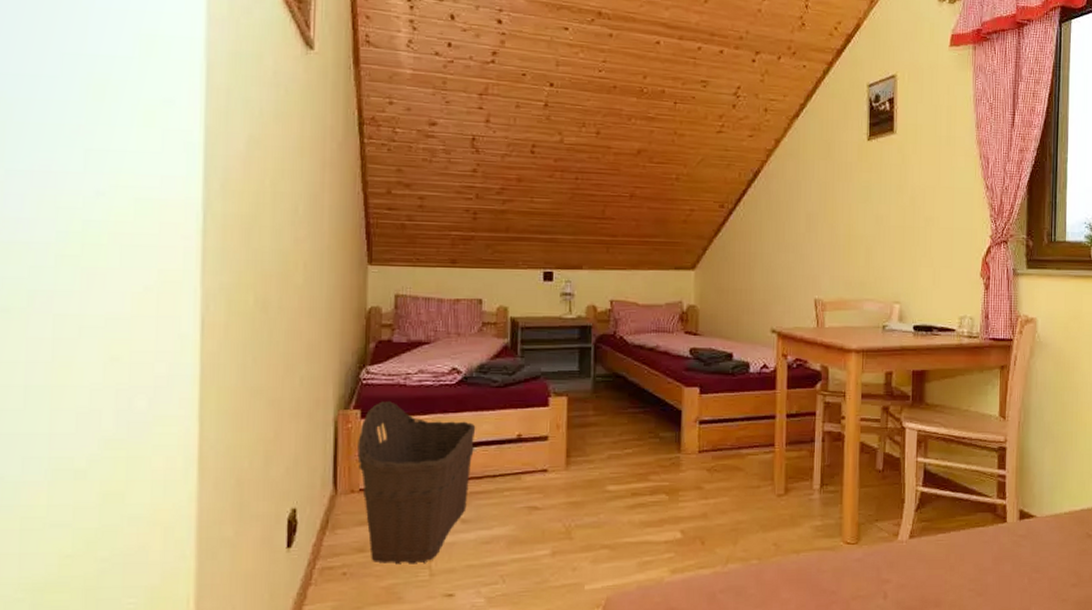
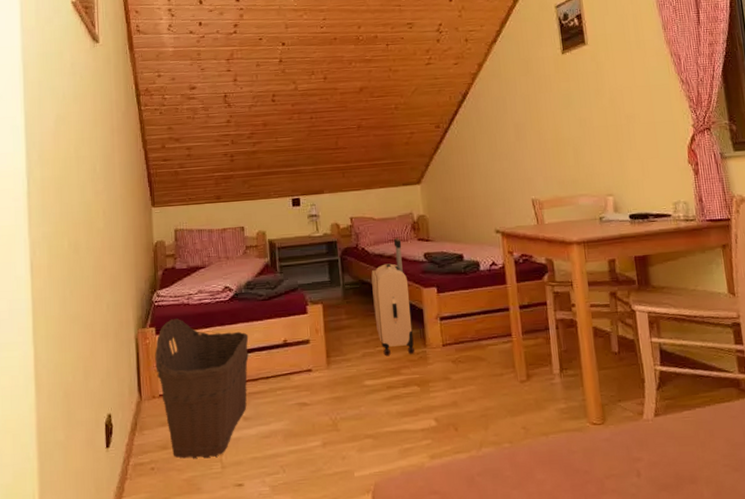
suitcase: none [626,328,669,459] -> present [371,238,415,355]

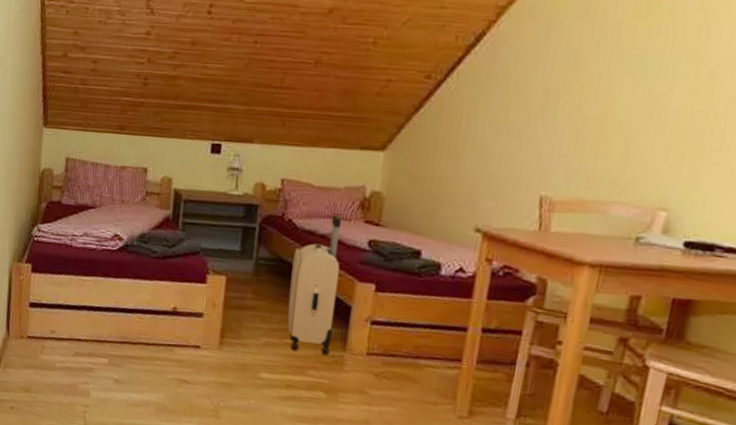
wicker basket: present [155,319,249,459] -> none [27,259,134,412]

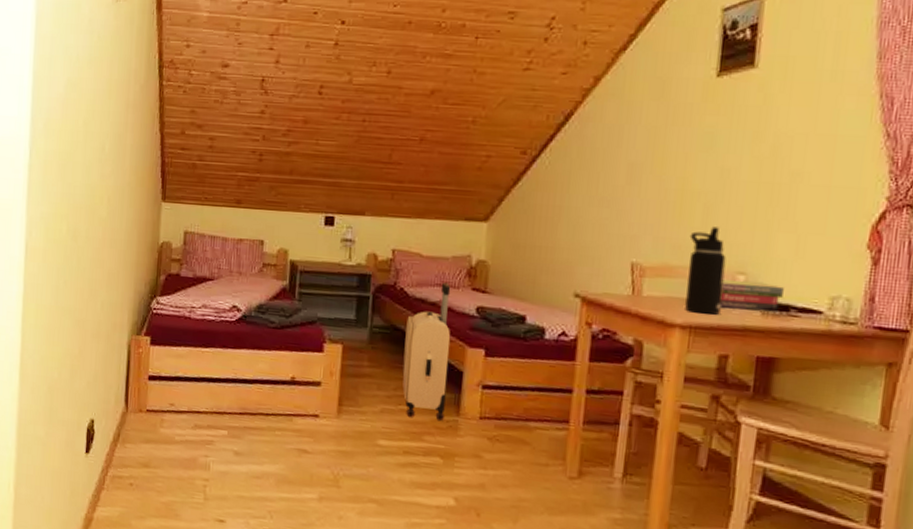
water bottle: none [596,158,647,253] -> present [685,226,726,315]
books: none [635,216,710,252] -> present [719,280,784,312]

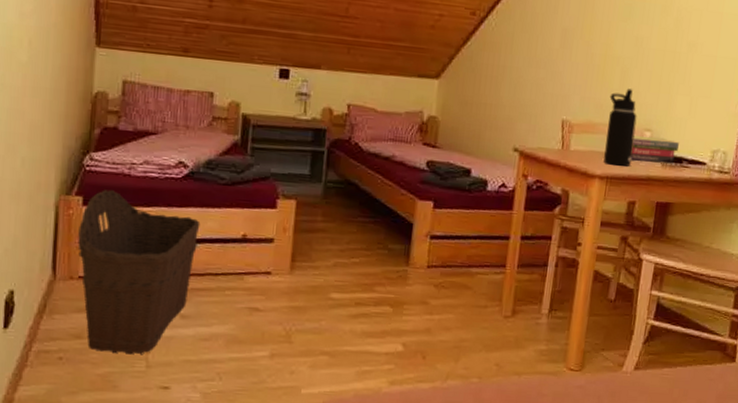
wicker basket: none [146,331,252,486] -> present [78,190,200,355]
suitcase: present [402,282,451,421] -> none [355,137,404,271]

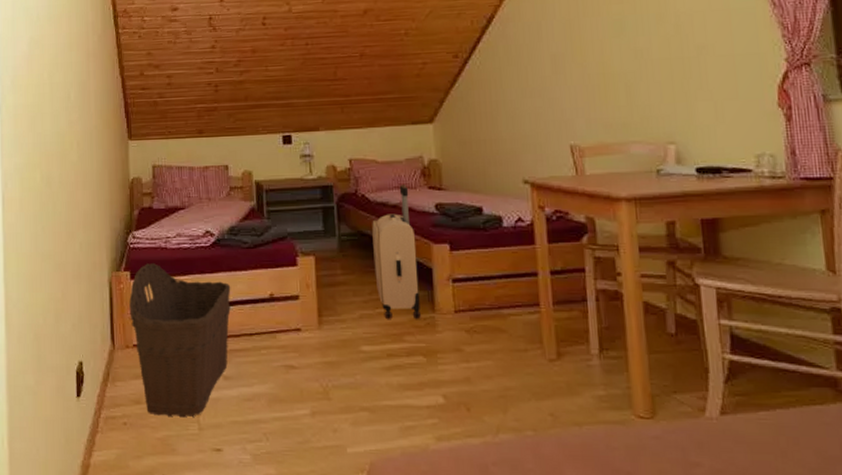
suitcase: none [355,137,404,271] -> present [372,185,421,319]
water bottle: present [603,88,637,166] -> none [618,103,659,185]
books: present [630,136,679,164] -> none [655,148,713,177]

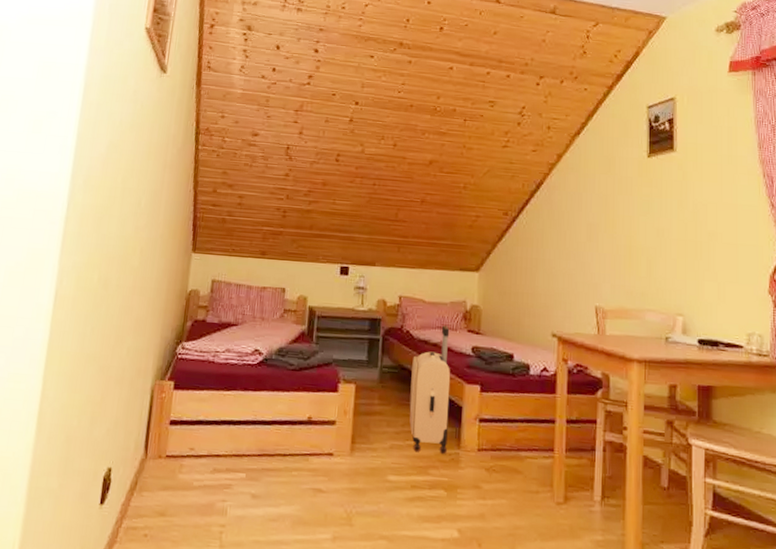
wicker basket: present [129,263,231,418] -> none [167,375,272,534]

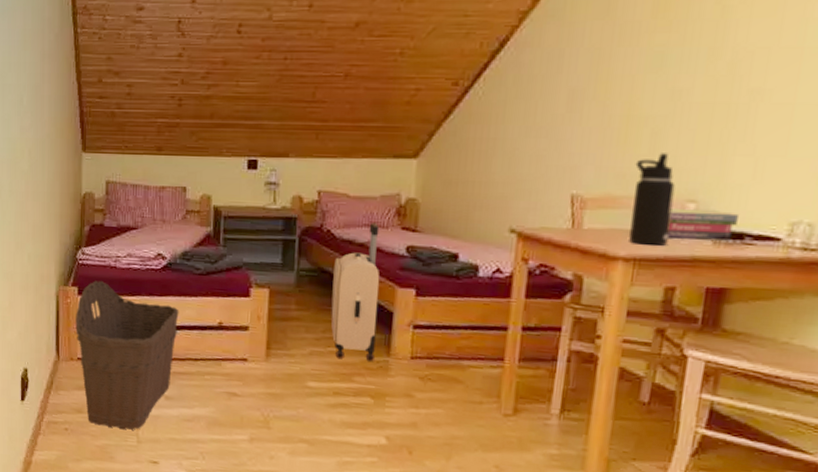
wicker basket: none [167,375,272,534] -> present [75,281,179,430]
water bottle: none [638,276,667,350] -> present [629,153,675,246]
books: none [666,320,712,347] -> present [666,208,739,241]

